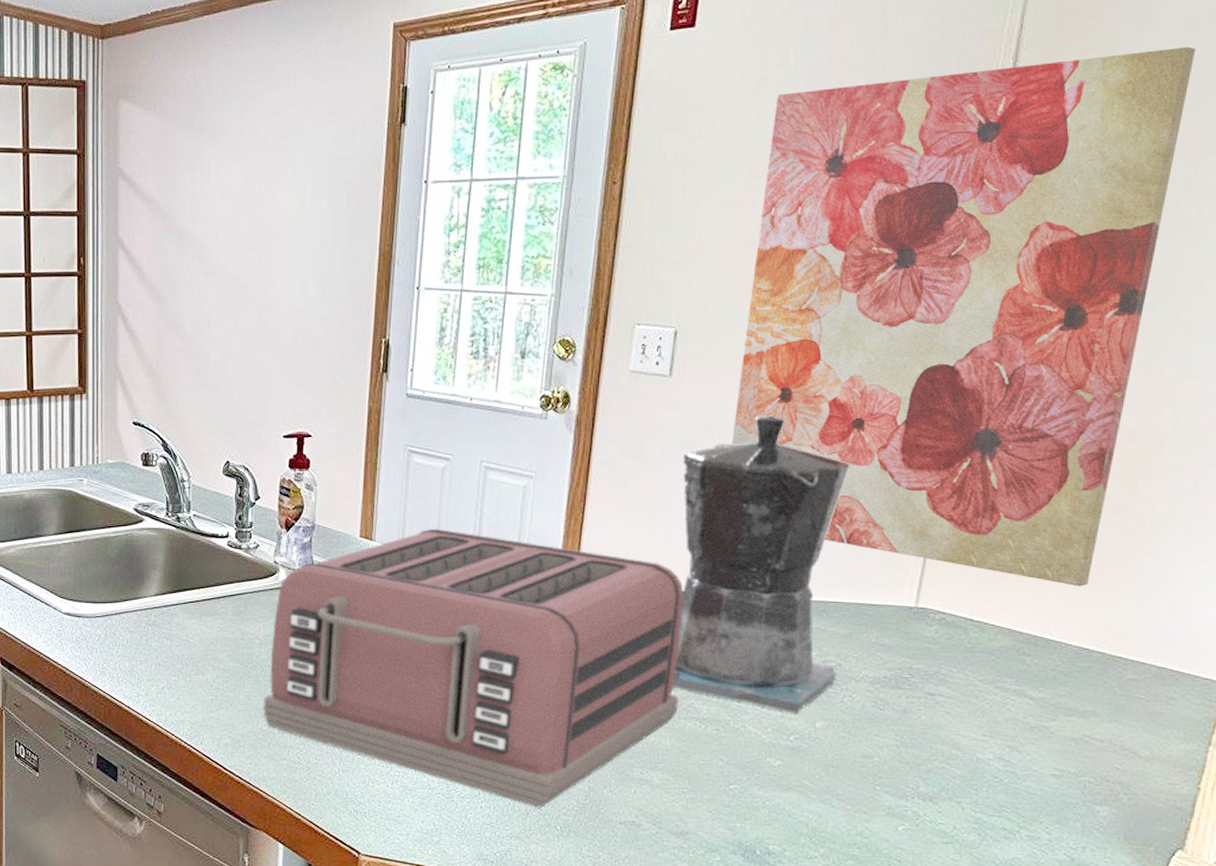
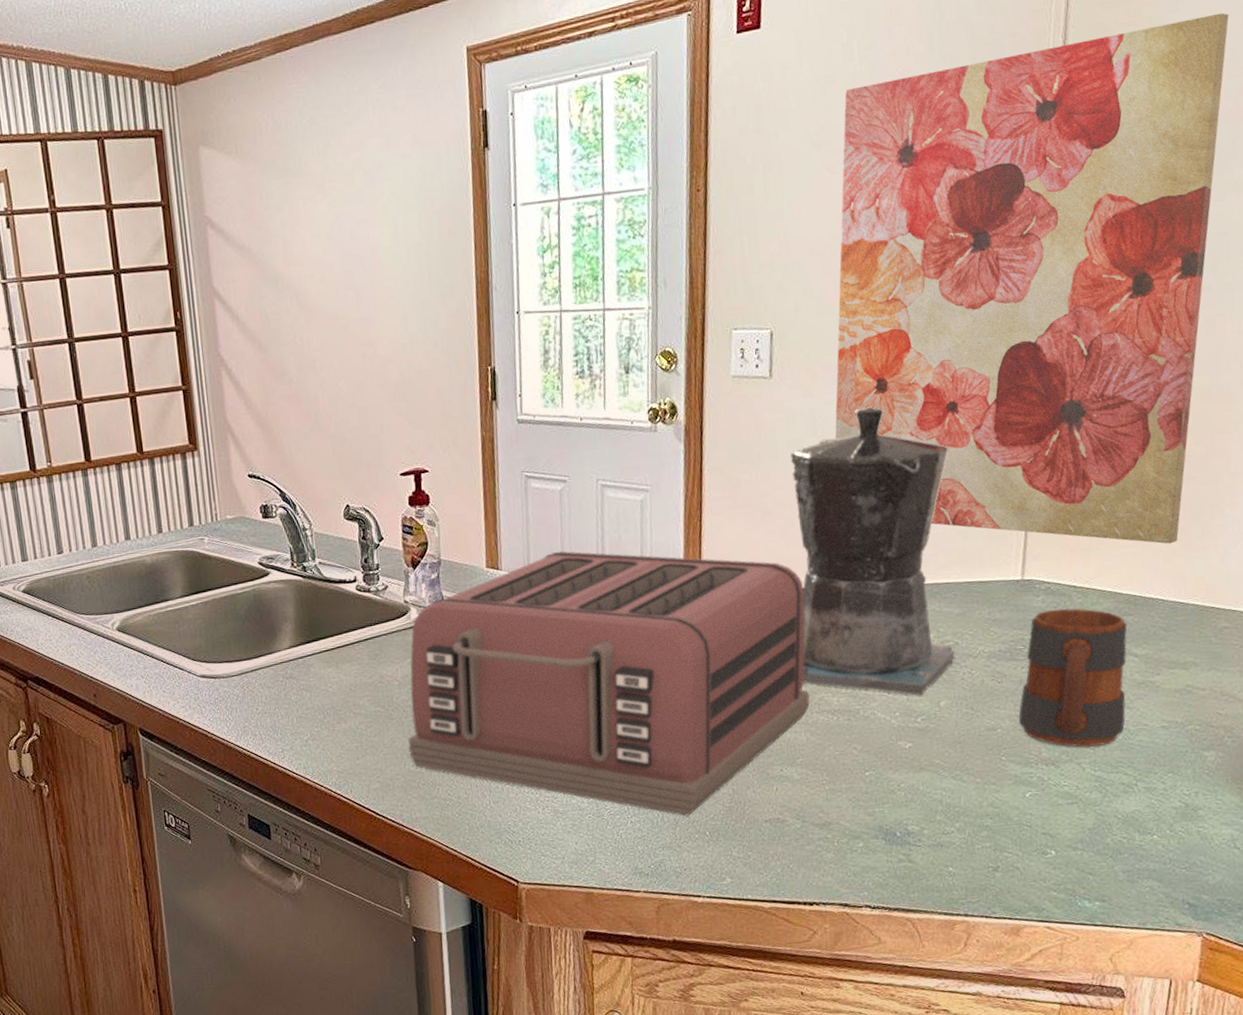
mug: none [898,641,1025,788] -> present [1018,608,1128,748]

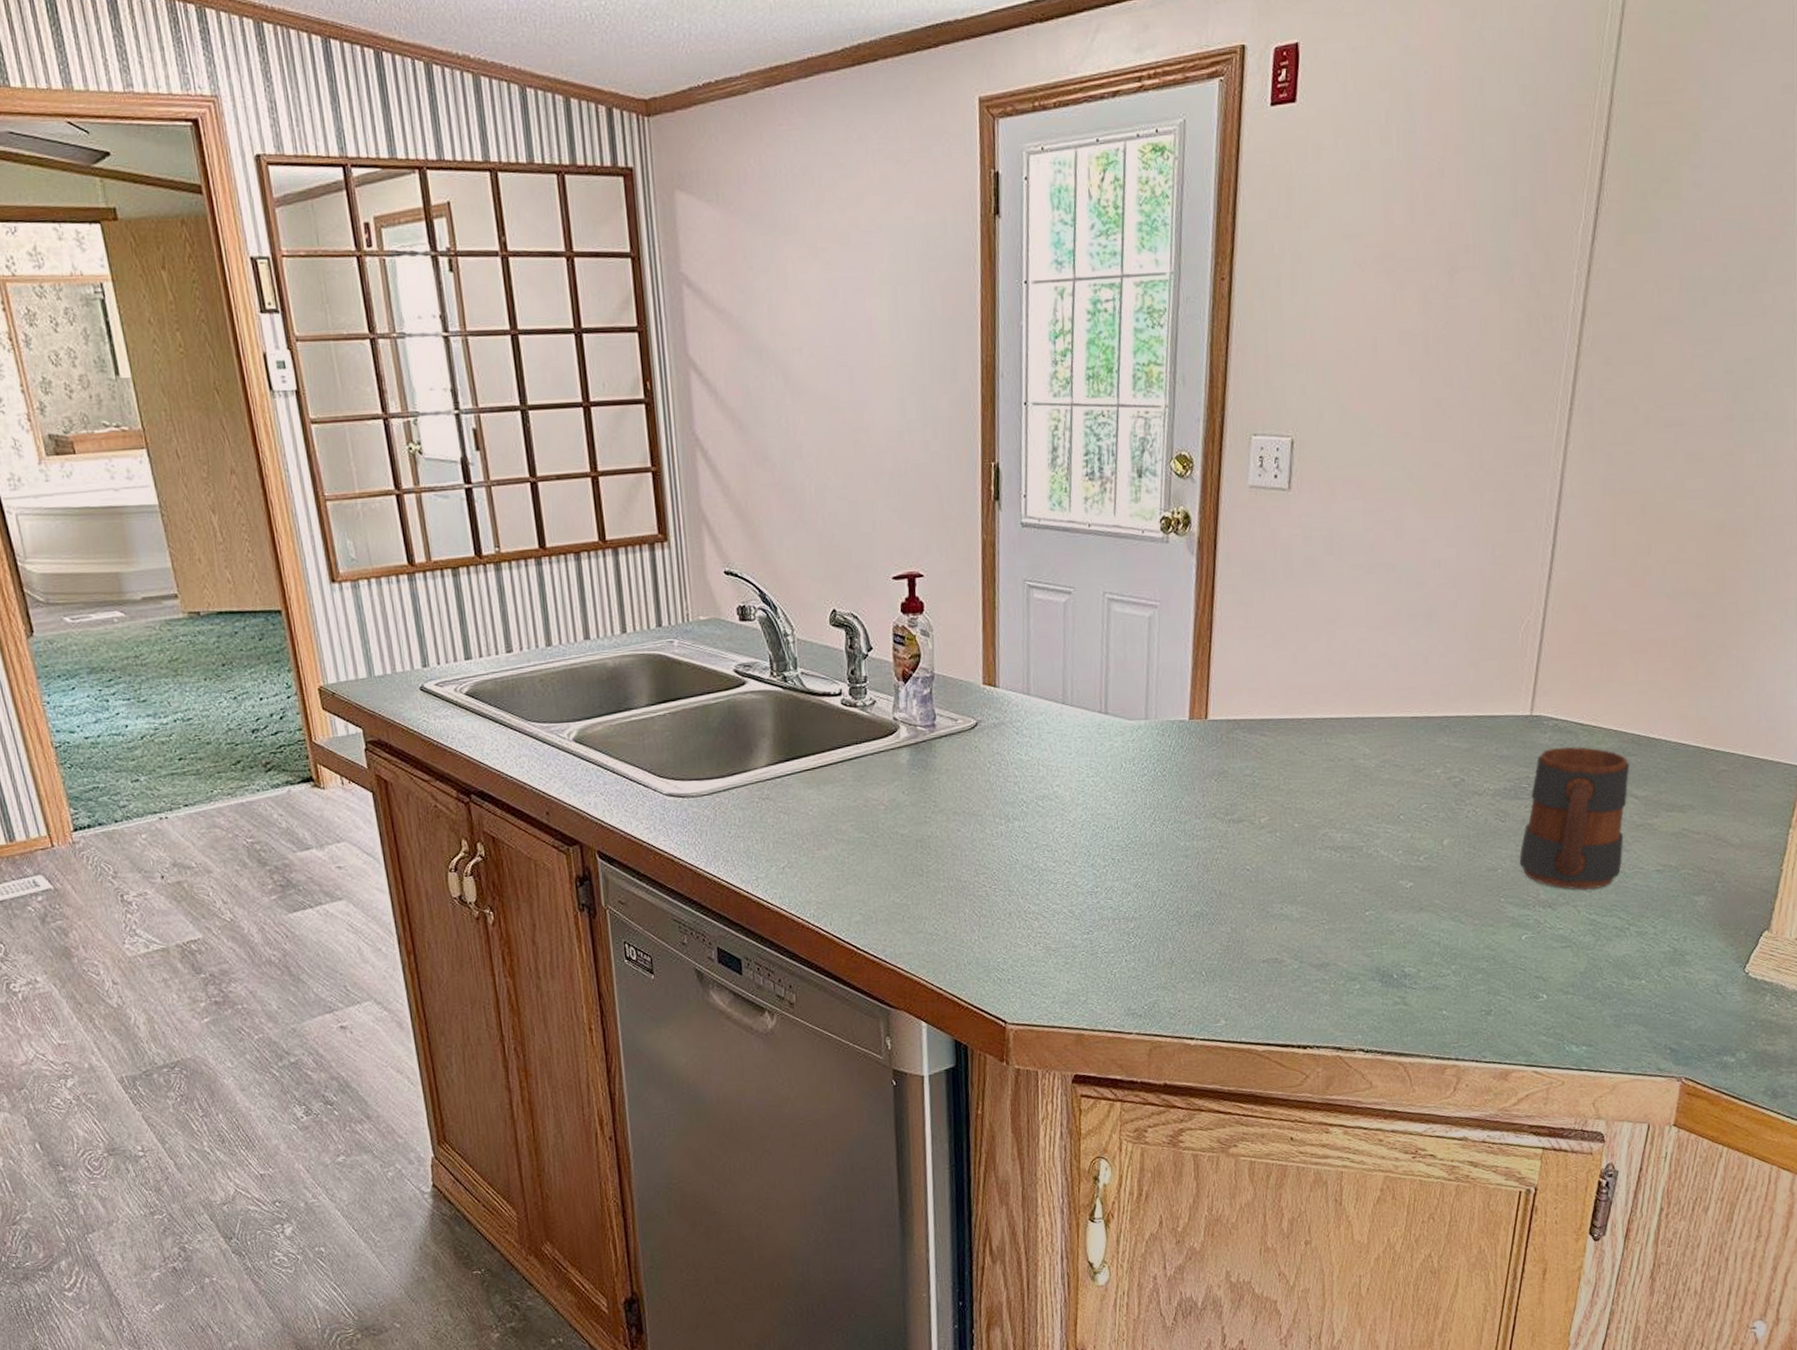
toaster: present [408,551,810,817] -> none [893,668,1314,956]
coffee maker: present [790,407,956,696] -> none [1305,526,1467,834]
wall art: present [834,13,1229,544] -> none [1352,123,1769,683]

